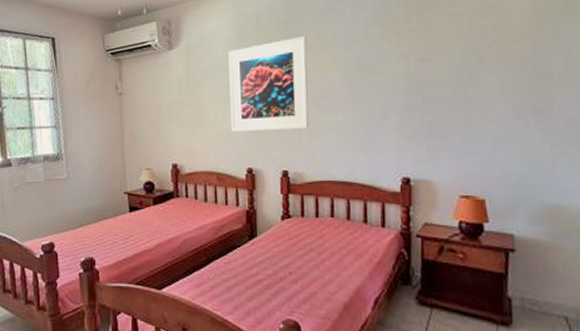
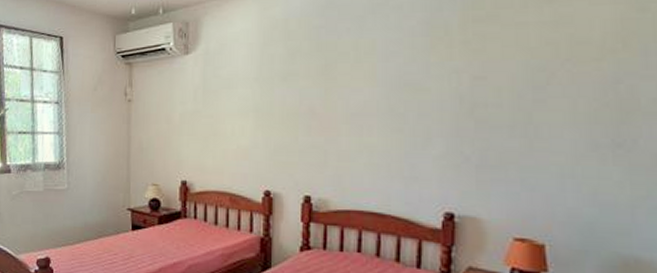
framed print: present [228,36,309,132] -> none [249,44,341,150]

